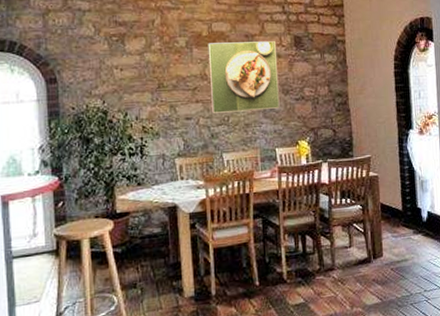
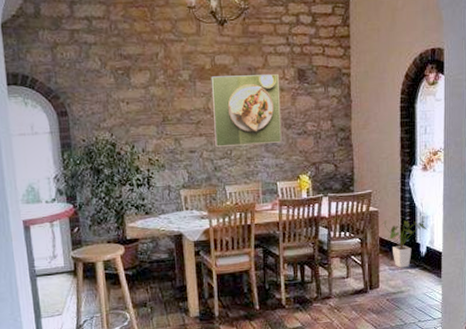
house plant: none [380,184,428,235] -> present [380,220,428,268]

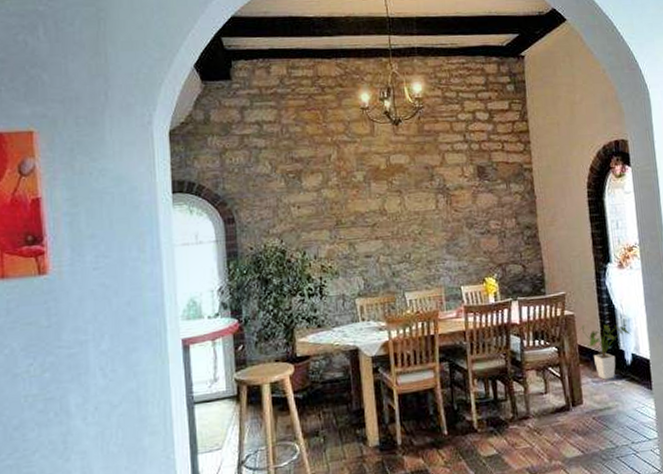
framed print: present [211,74,282,147] -> none [386,172,464,250]

